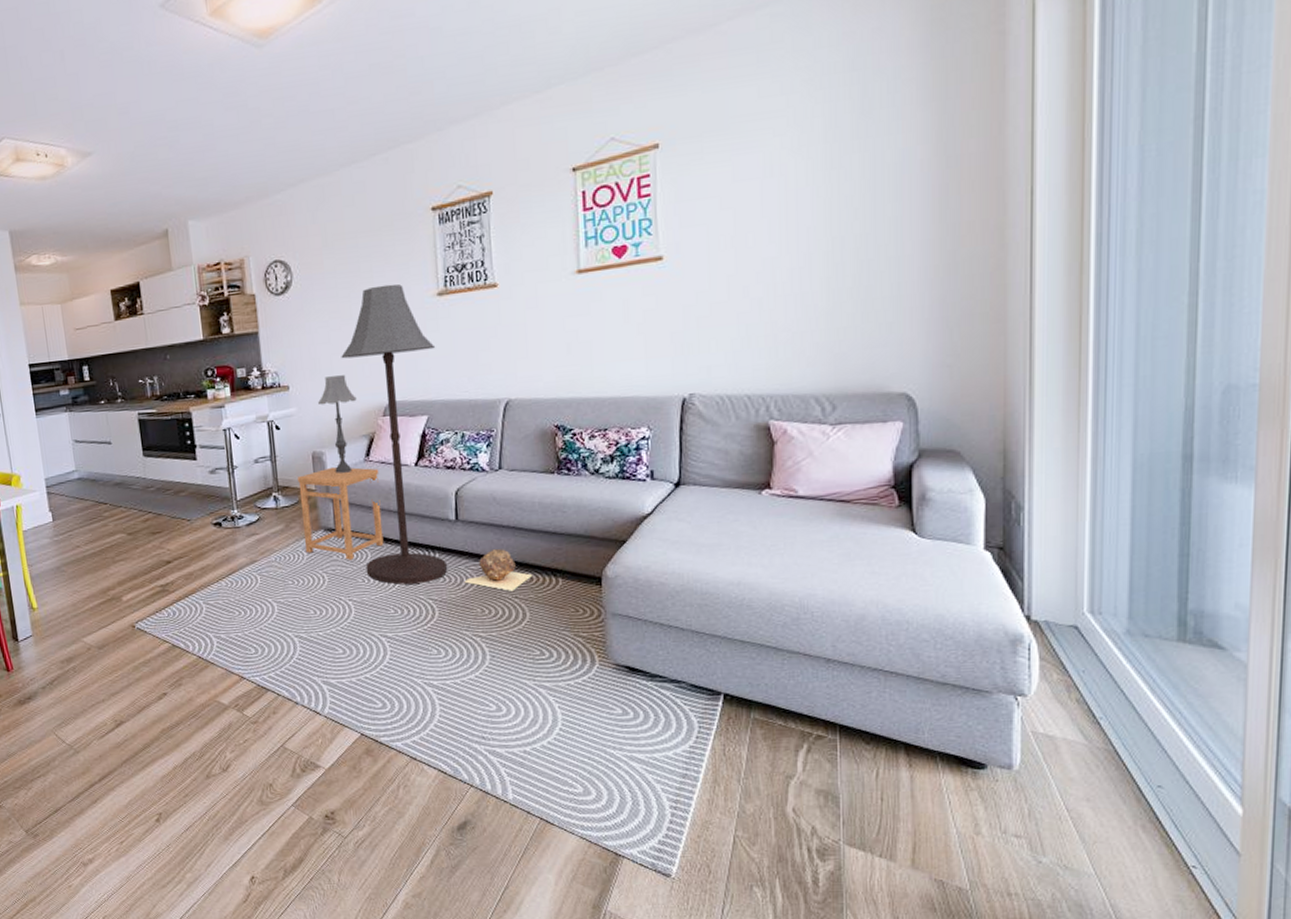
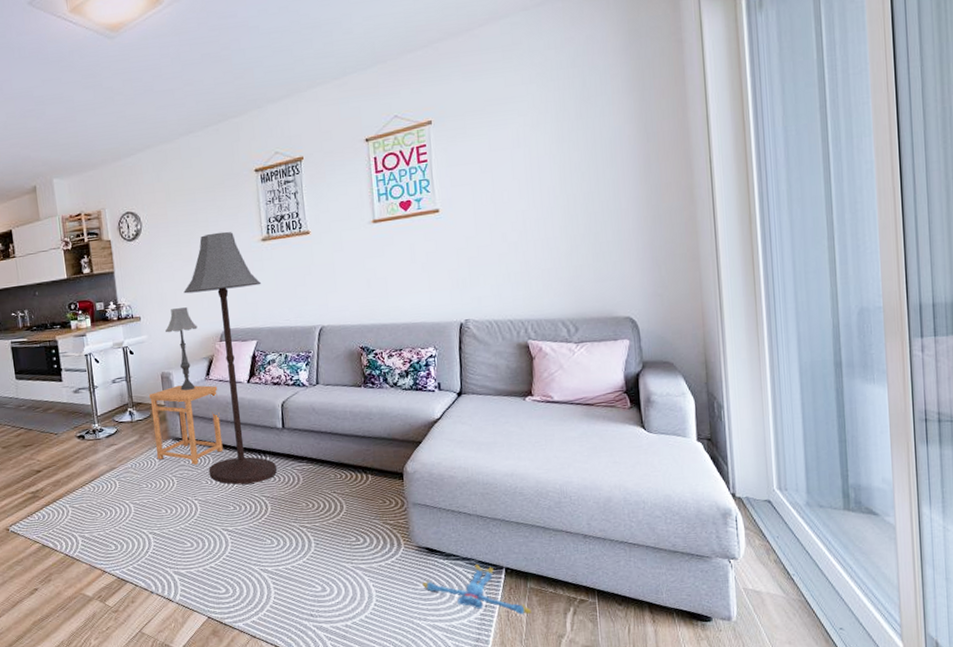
rock: present [464,549,532,591] -> none [291,451,347,487]
plush toy: none [619,688,754,749] -> present [422,564,531,615]

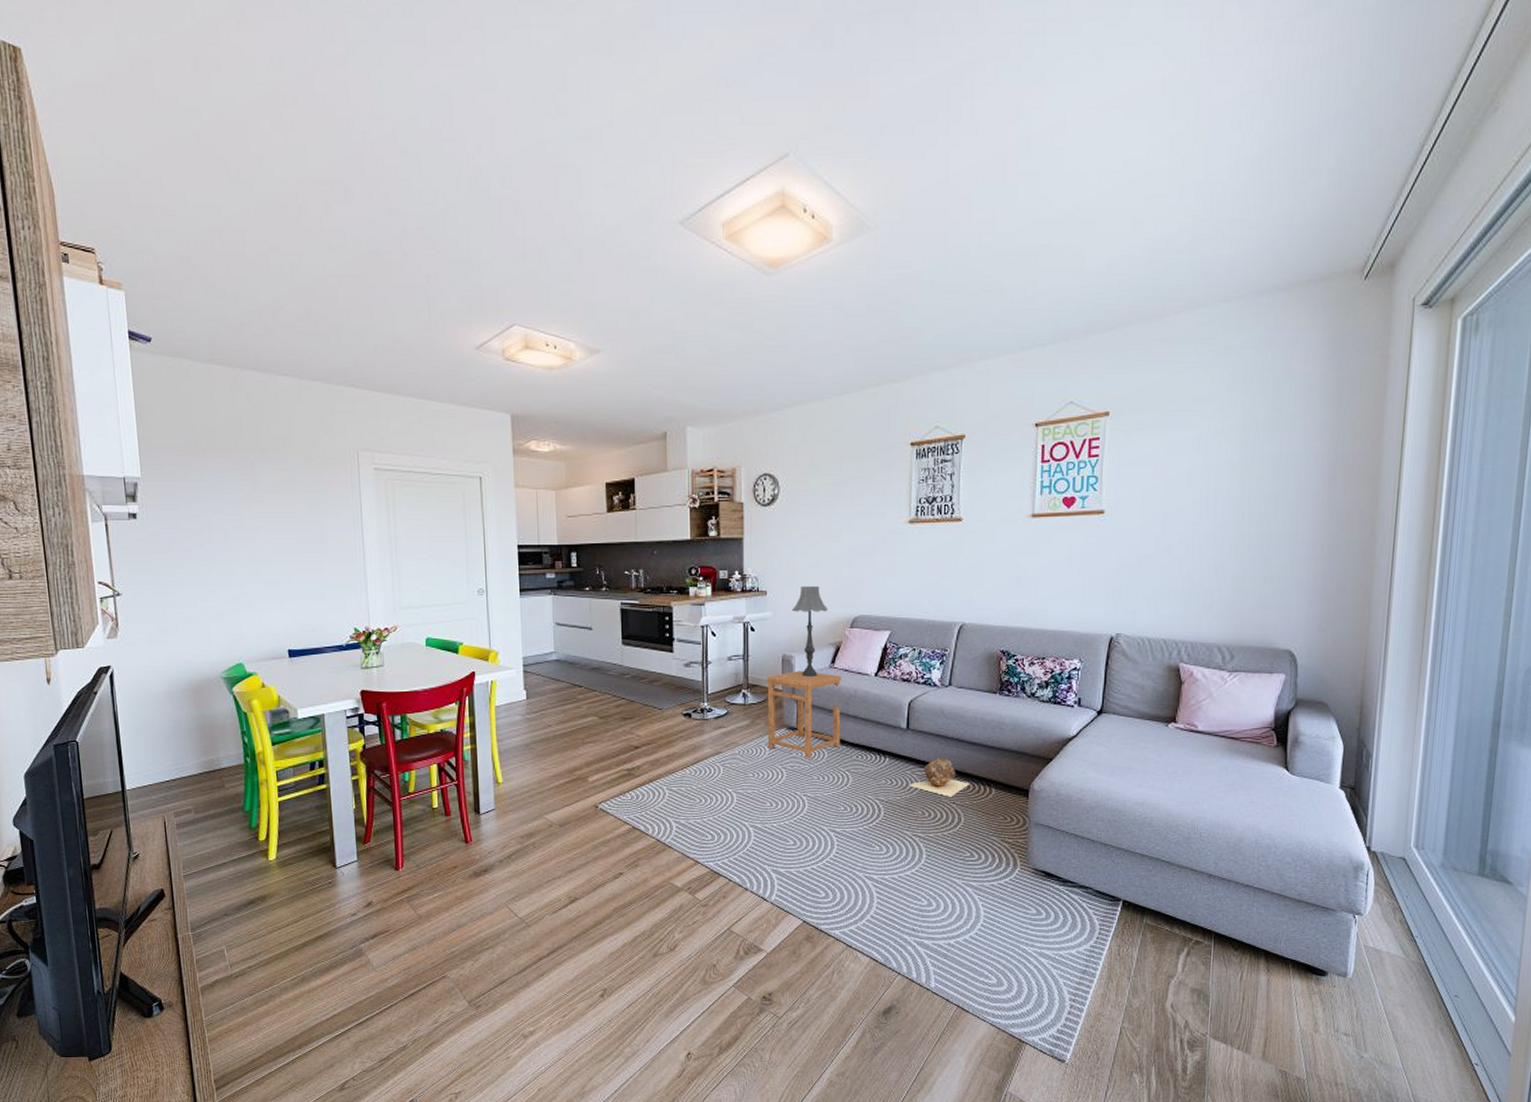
floor lamp: present [184,231,278,485] -> none [817,508,903,784]
rock: none [291,451,347,487] -> present [909,758,969,797]
plush toy: present [422,564,531,615] -> none [1034,894,1144,950]

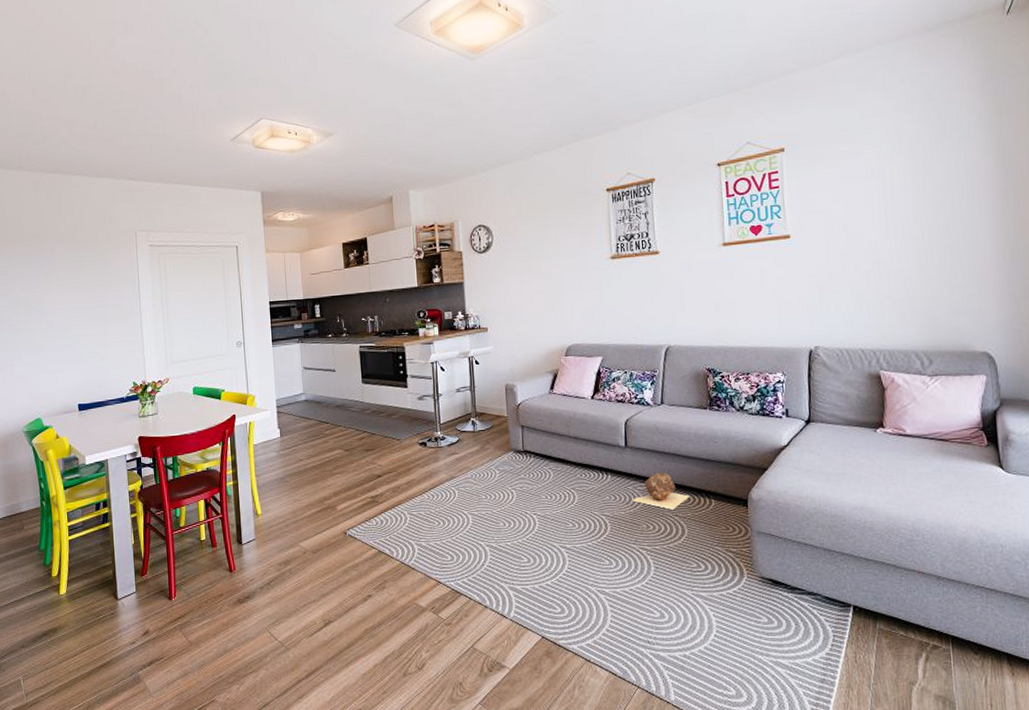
side table: present [766,670,842,758] -> none [492,397,565,479]
table lamp: present [793,586,828,677] -> none [512,320,544,403]

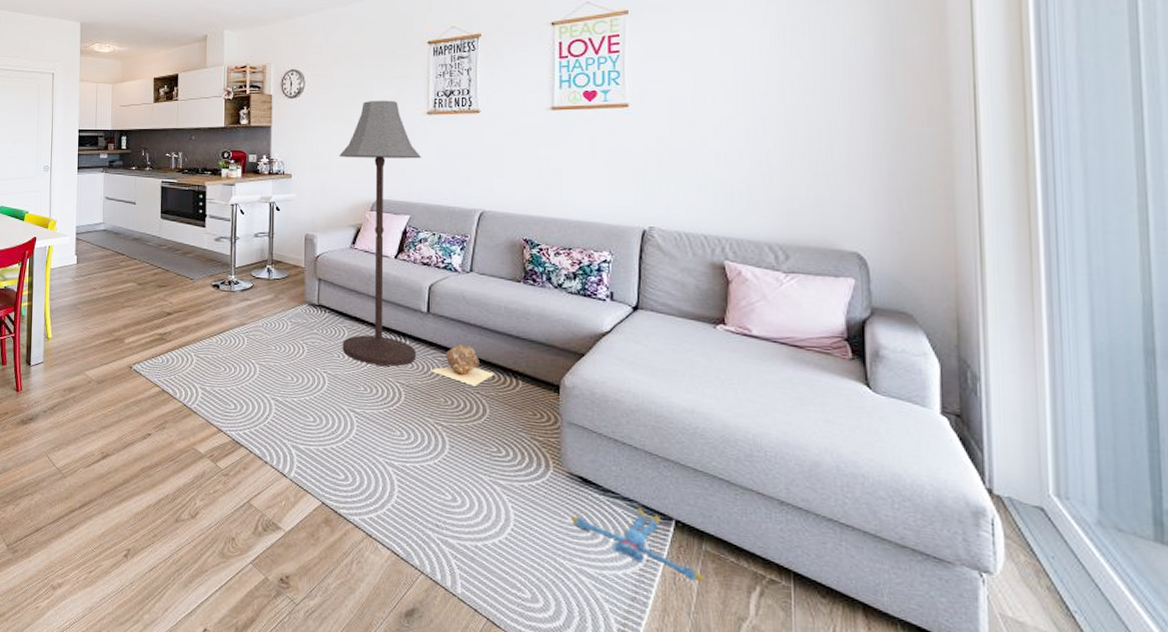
floor lamp: none [531,248,619,501] -> present [339,100,422,367]
plush toy: none [765,600,881,657] -> present [571,508,705,583]

